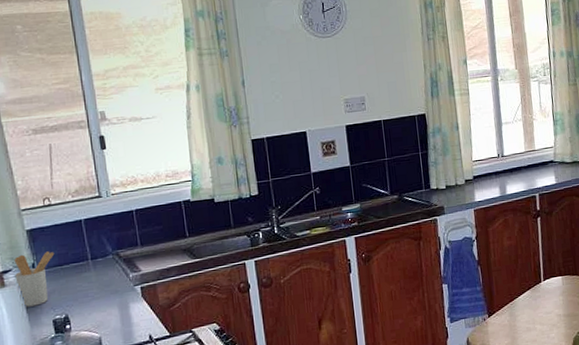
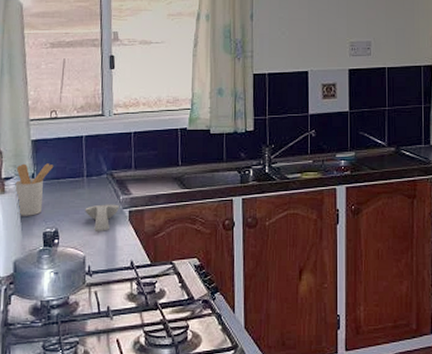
spoon rest: none [94,282,130,312] -> present [85,204,119,231]

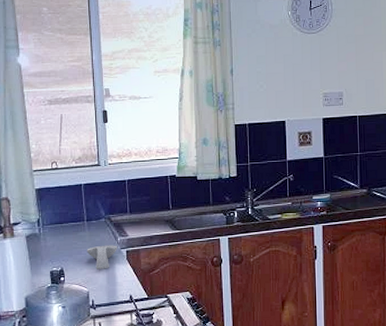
utensil holder: present [15,163,54,216] -> none [23,209,57,257]

